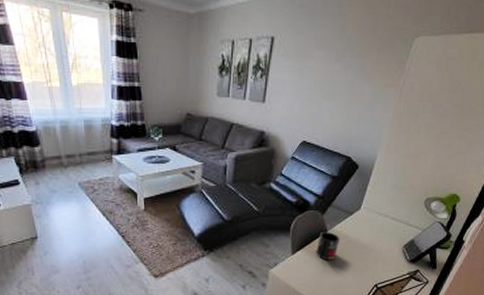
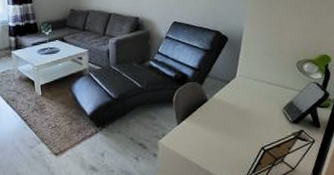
mug: present [316,231,341,261] -> none [199,100,221,128]

